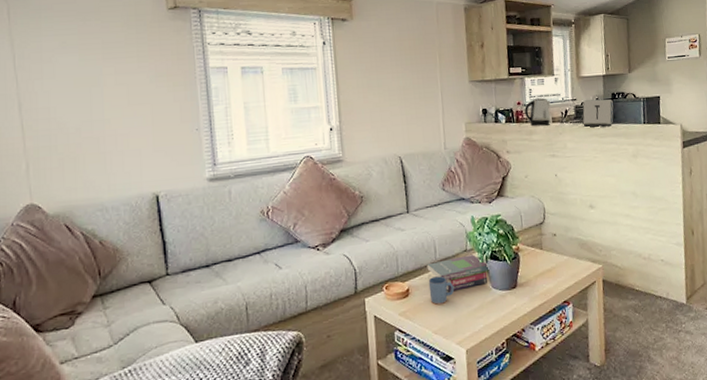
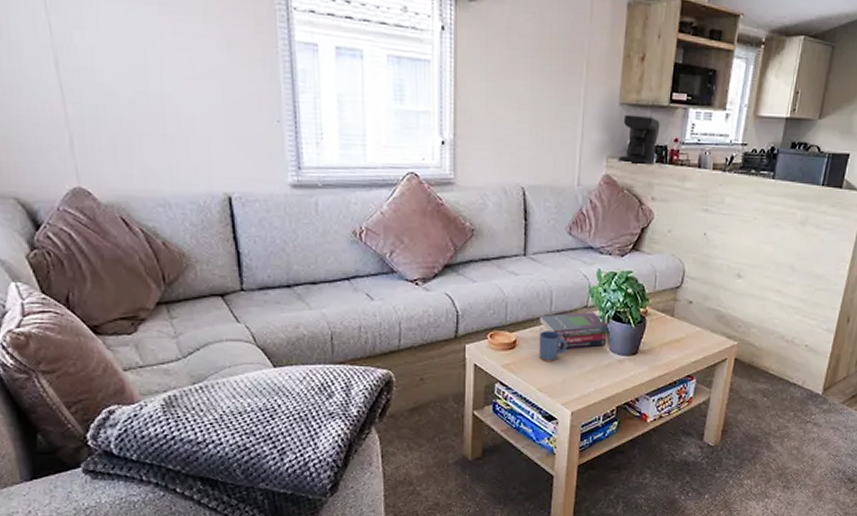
coffee maker: none [474,88,505,126] -> present [618,114,660,166]
kettle: present [524,98,551,127] -> none [682,136,716,174]
toaster: present [581,98,614,128] -> none [749,146,791,184]

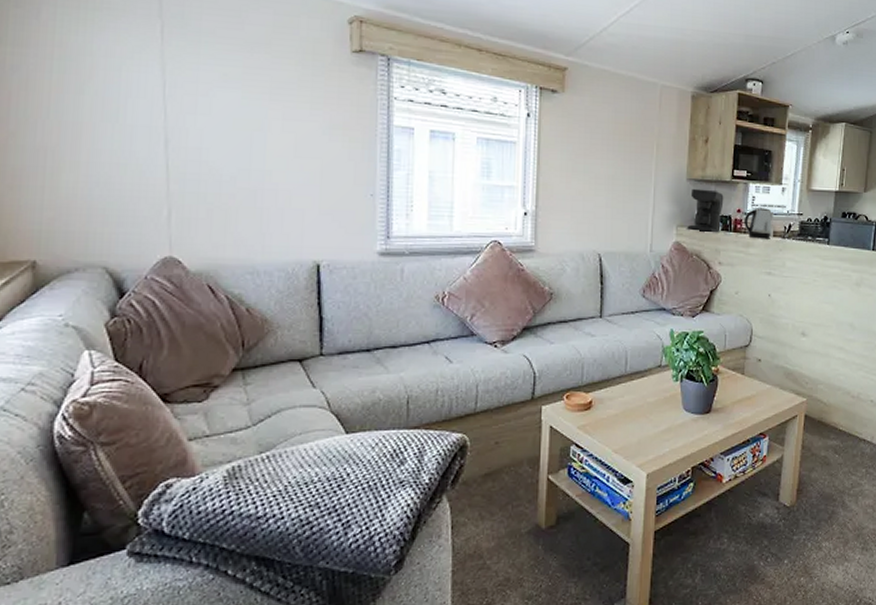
mug: present [538,331,568,361] -> none [614,391,643,421]
books: present [539,312,610,349] -> none [614,371,683,409]
kettle: none [682,136,716,174] -> present [745,208,775,241]

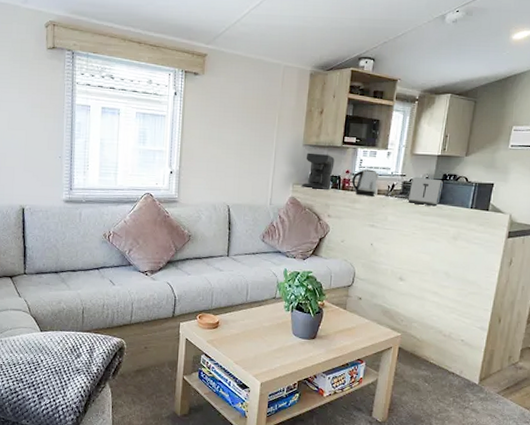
toaster: none [806,215,842,249] -> present [408,176,443,207]

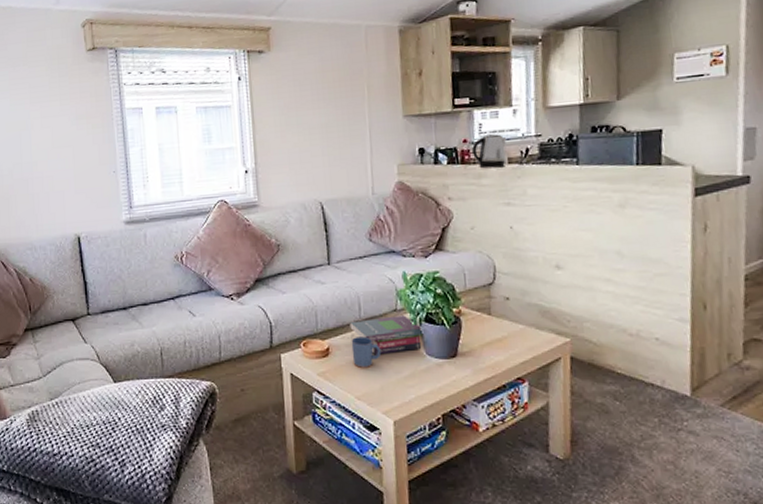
mug: none [236,315,259,340] -> present [351,336,382,368]
books: none [237,302,293,332] -> present [349,315,424,355]
coffee maker: present [302,152,335,191] -> none [409,123,447,169]
toaster: present [408,176,443,207] -> none [548,133,593,170]

